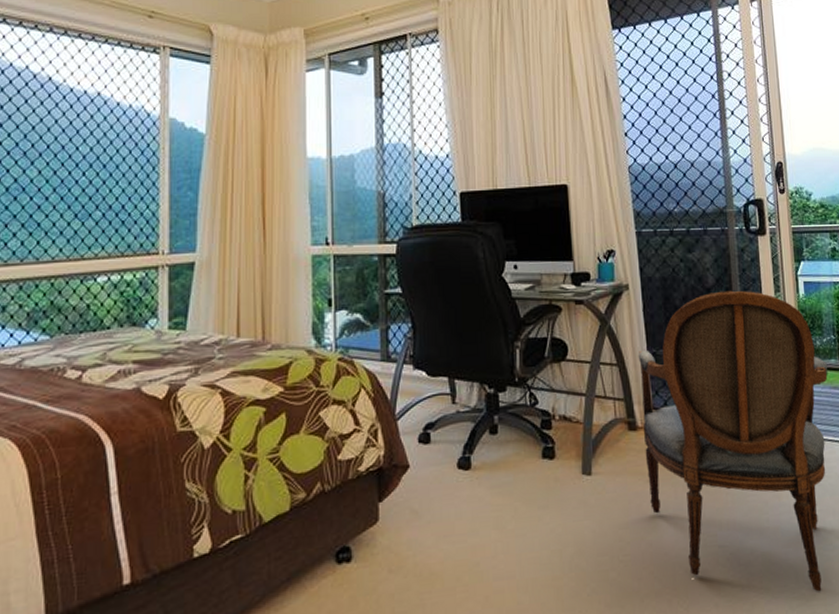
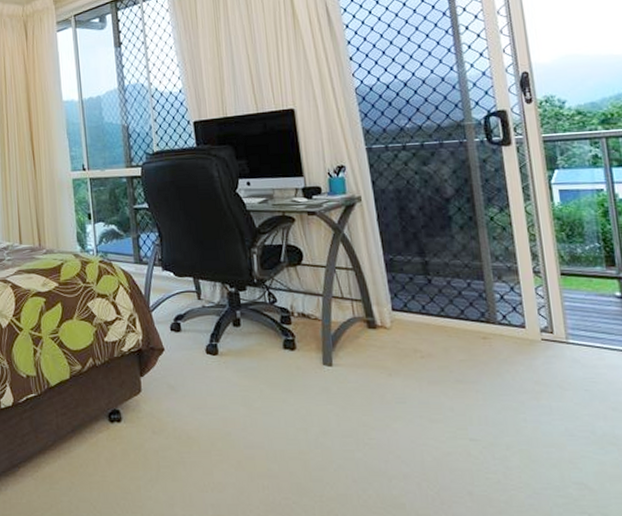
armchair: present [638,290,828,592] -> none [374,200,594,493]

